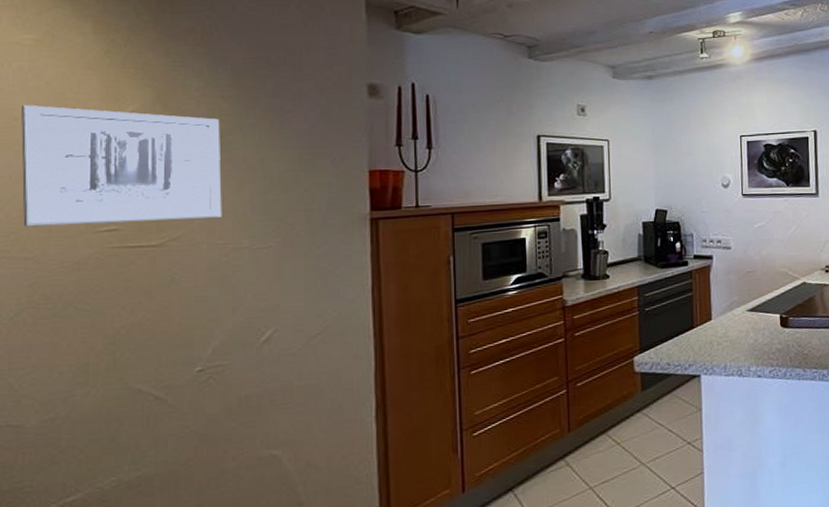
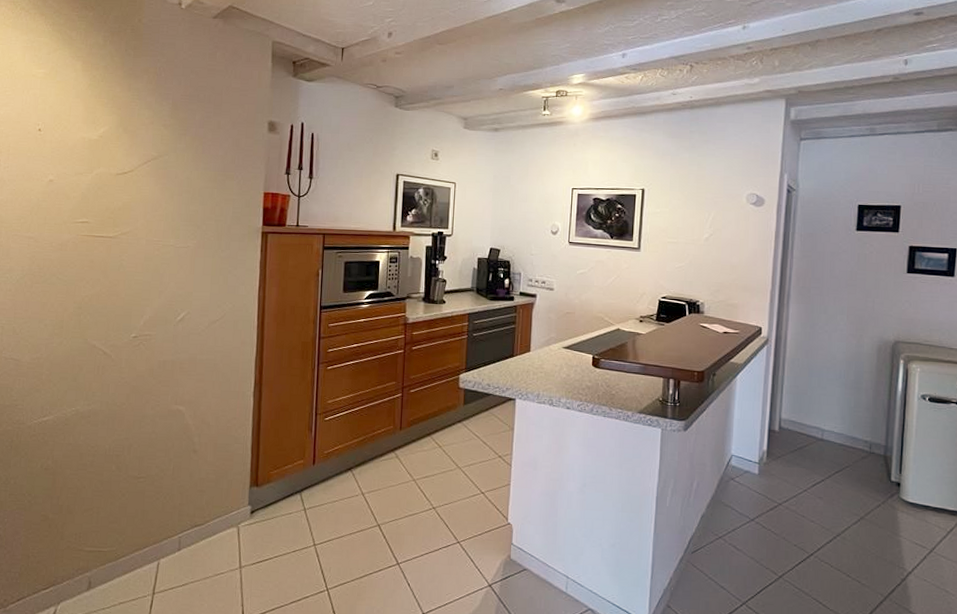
wall art: present [21,104,222,227] -> none [29,122,161,220]

